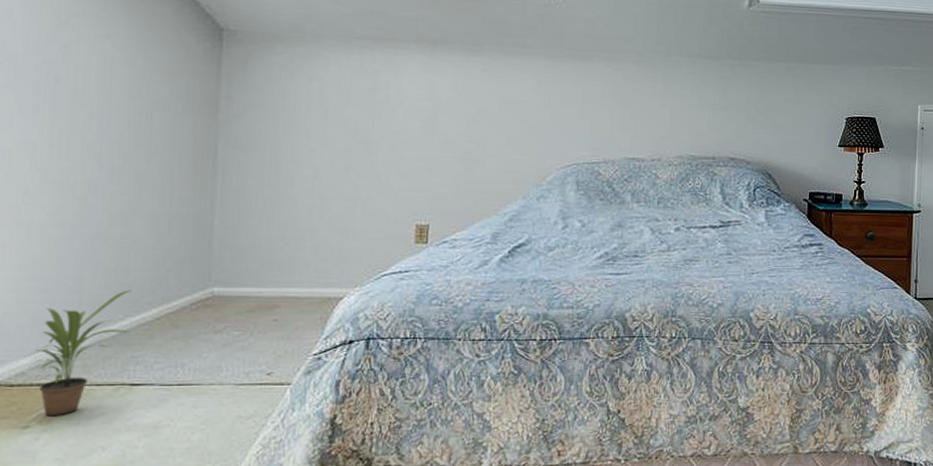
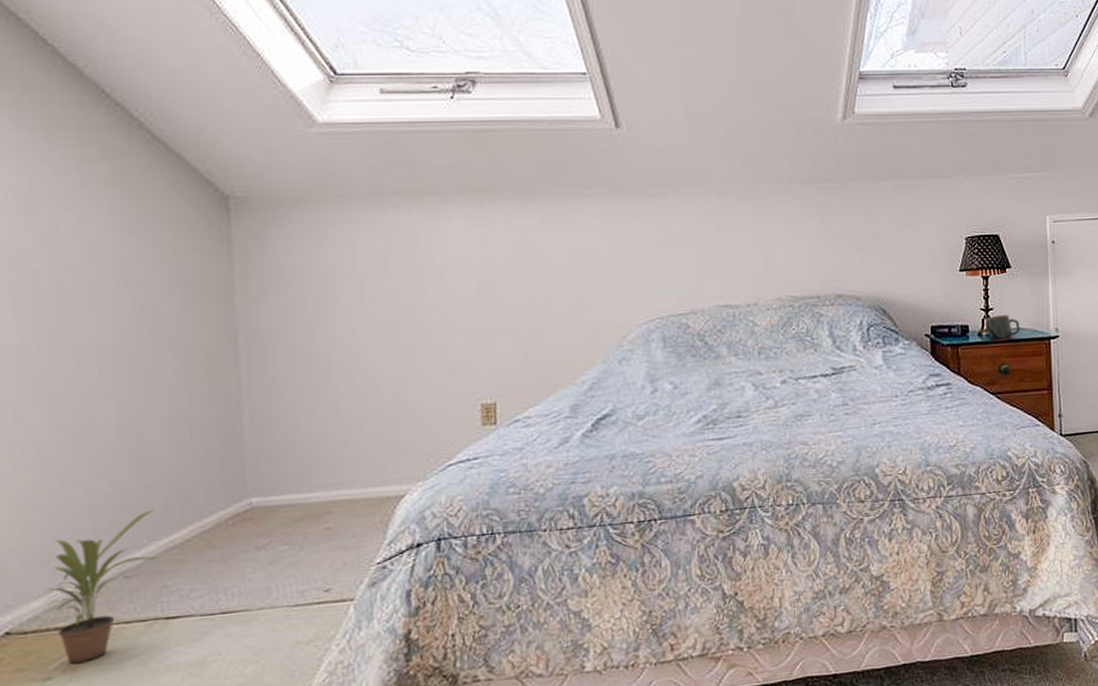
mug: none [858,188,887,211] -> present [987,315,1020,342]

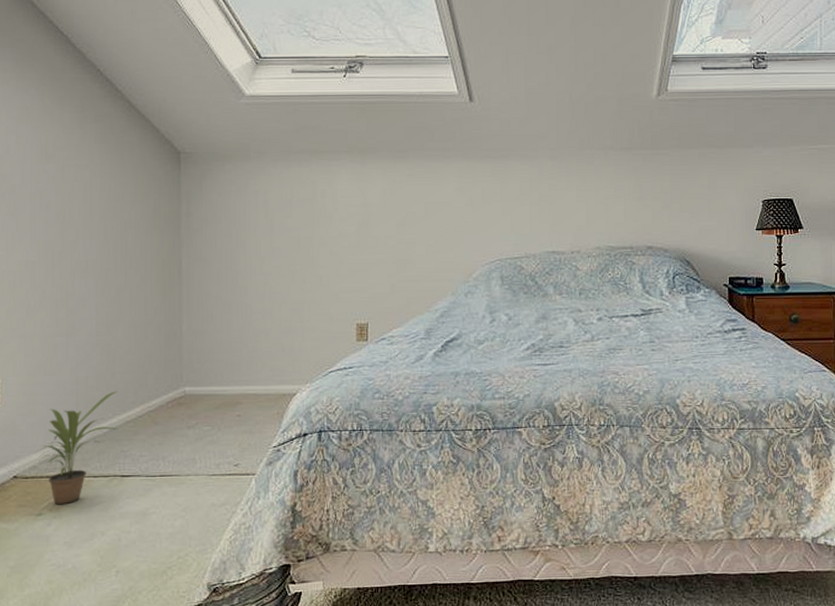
mug: present [987,315,1020,342] -> none [780,270,810,294]

